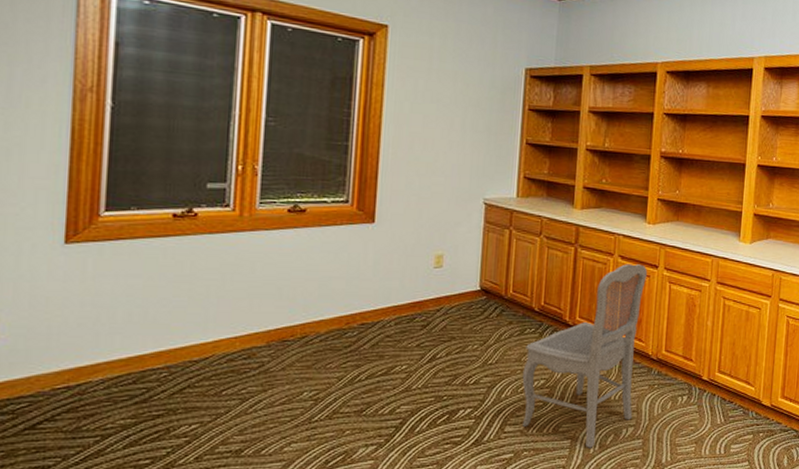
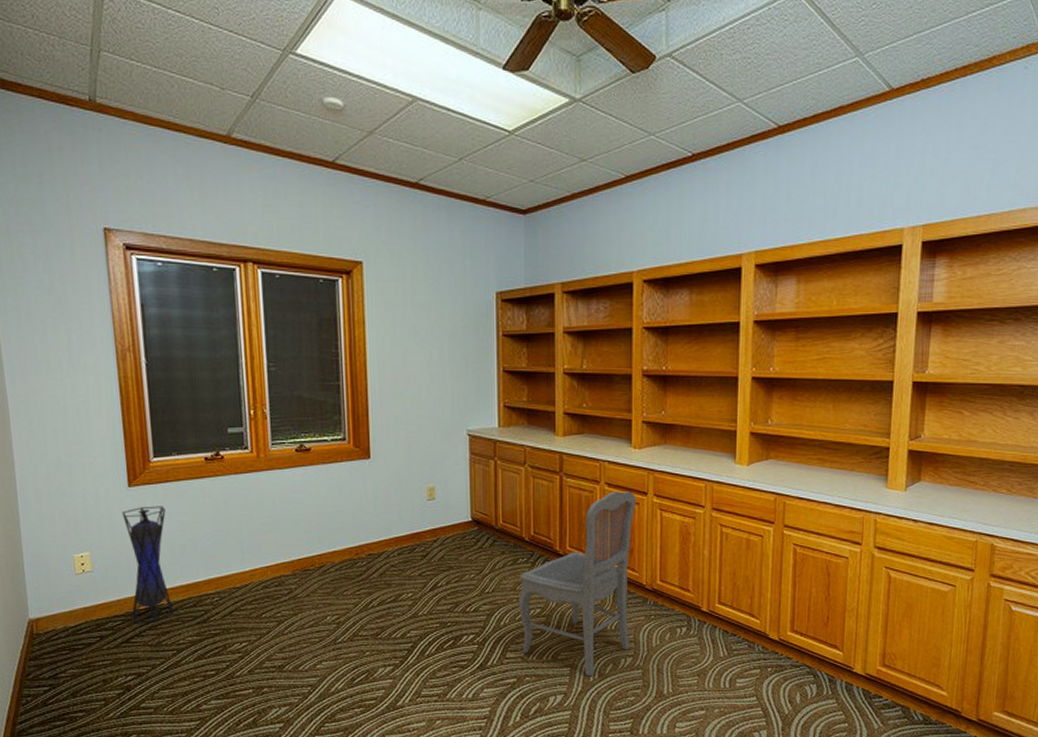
lantern: none [44,266,112,406] -> present [122,506,175,624]

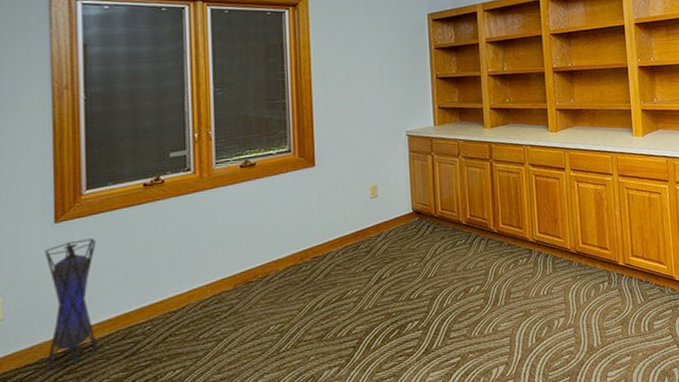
dining chair: present [518,491,637,676] -> none [459,169,562,343]

